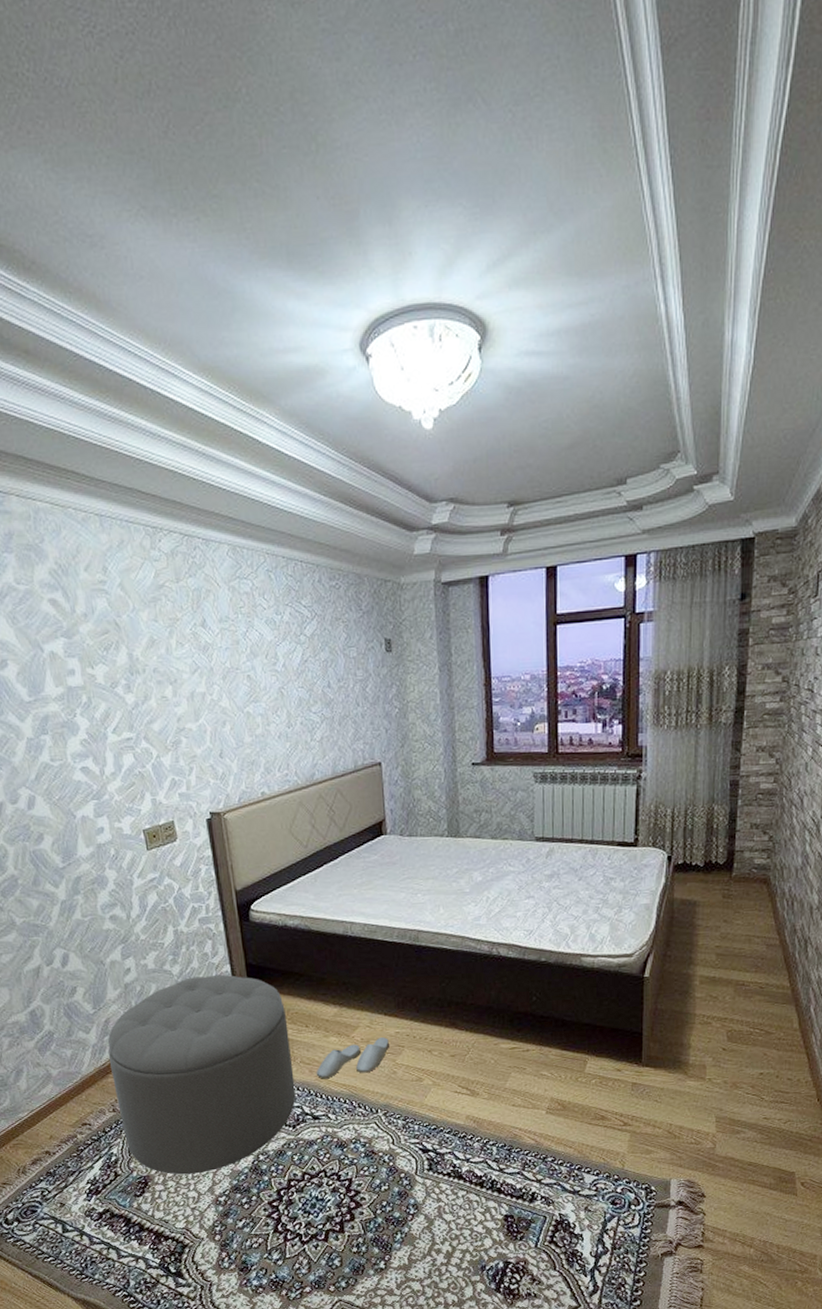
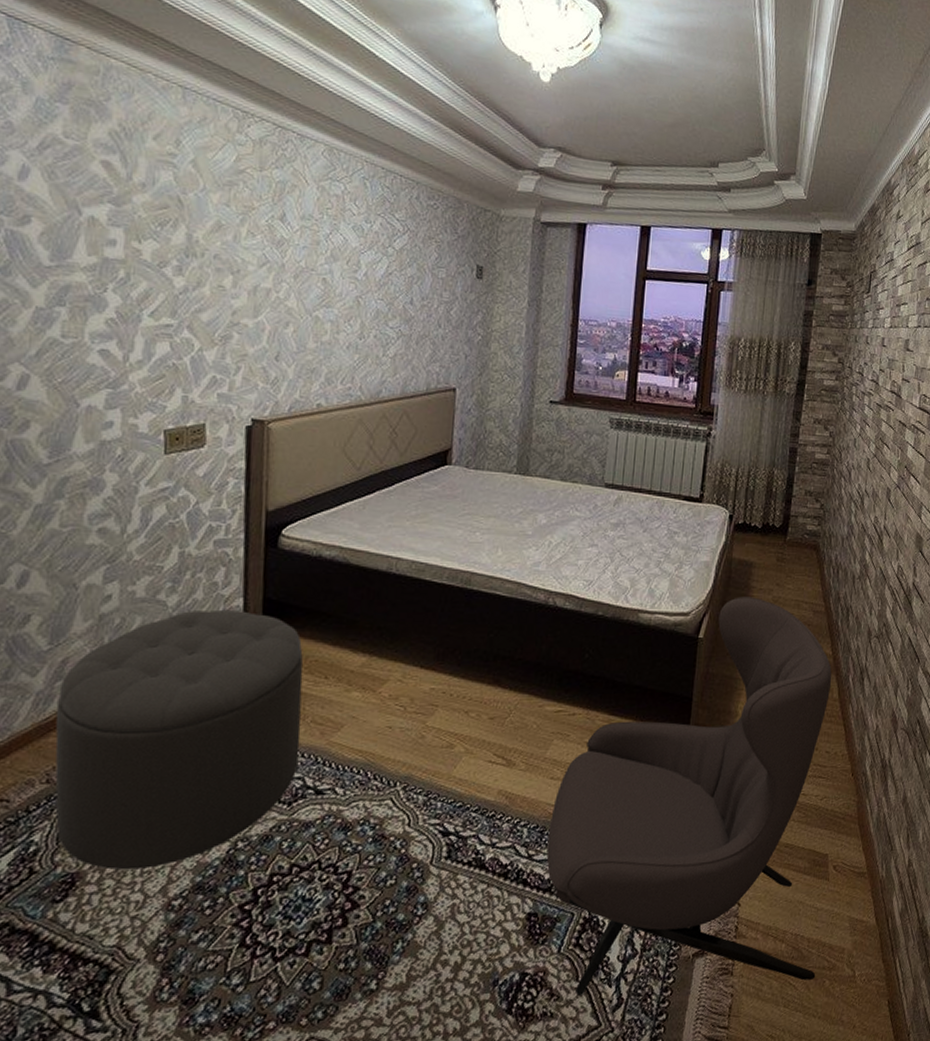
slippers: present [316,1037,389,1078] -> none [328,694,421,742]
armchair: none [515,935,791,1282] -> present [546,597,832,996]

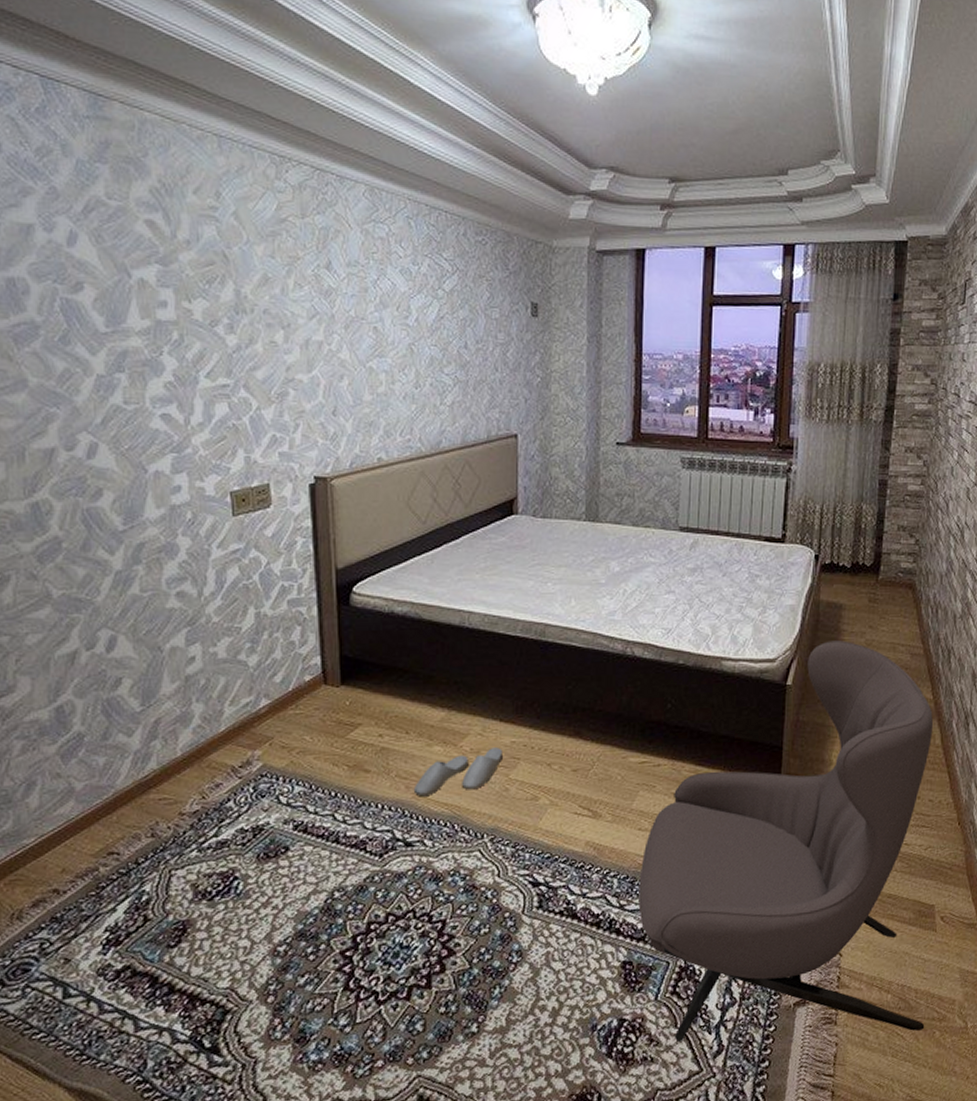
ottoman: present [55,609,303,871] -> none [153,667,387,918]
slippers: none [328,694,421,742] -> present [413,747,503,796]

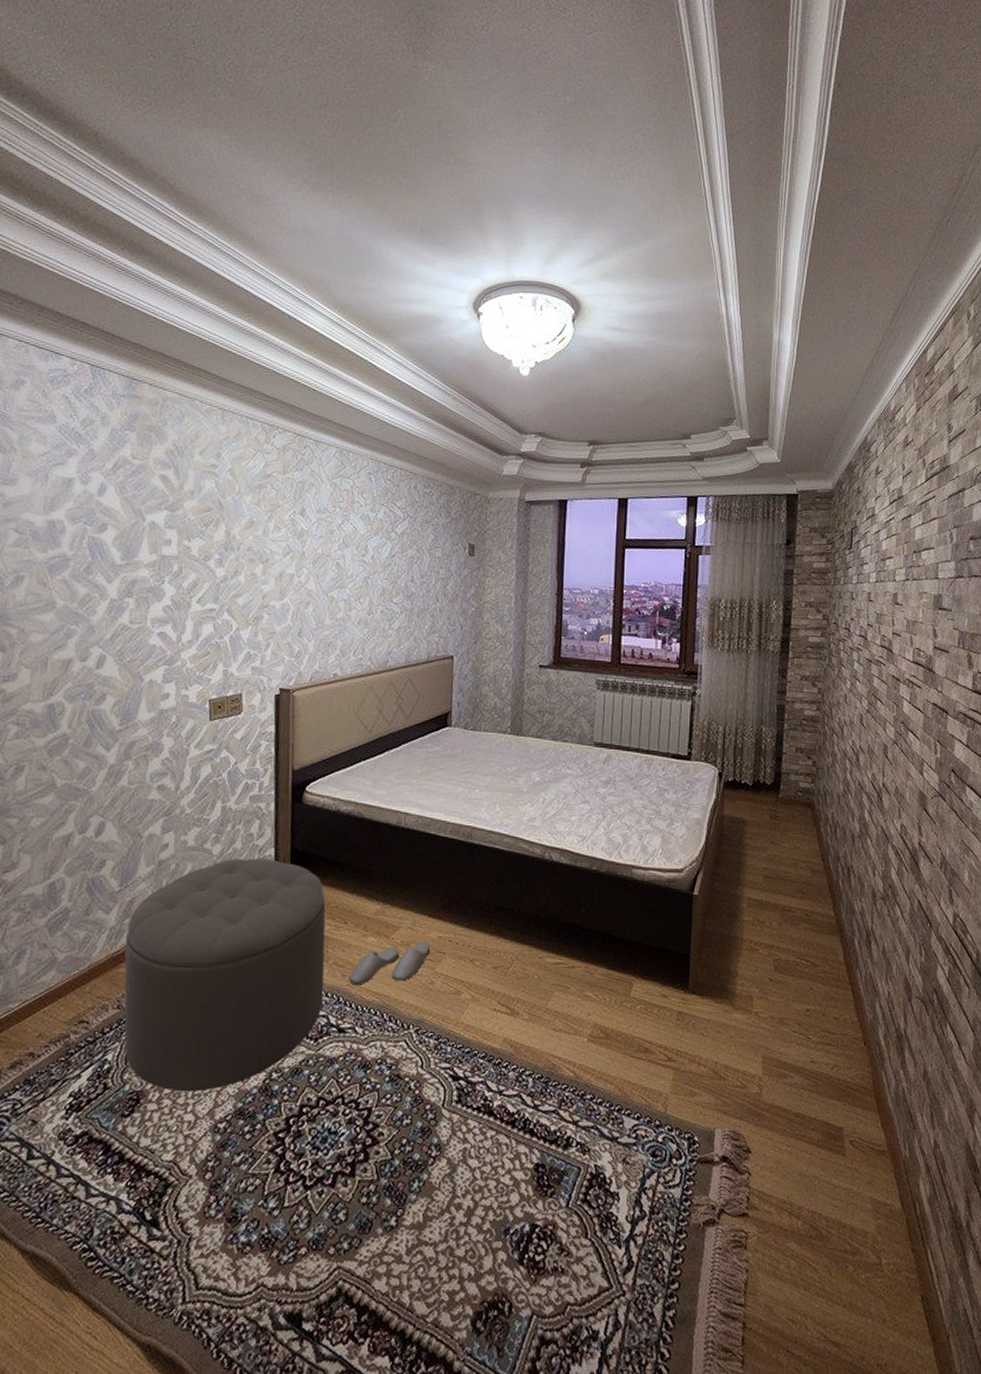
ottoman: none [153,667,387,918] -> present [124,858,326,1092]
armchair: present [638,640,934,1042] -> none [551,854,837,1263]

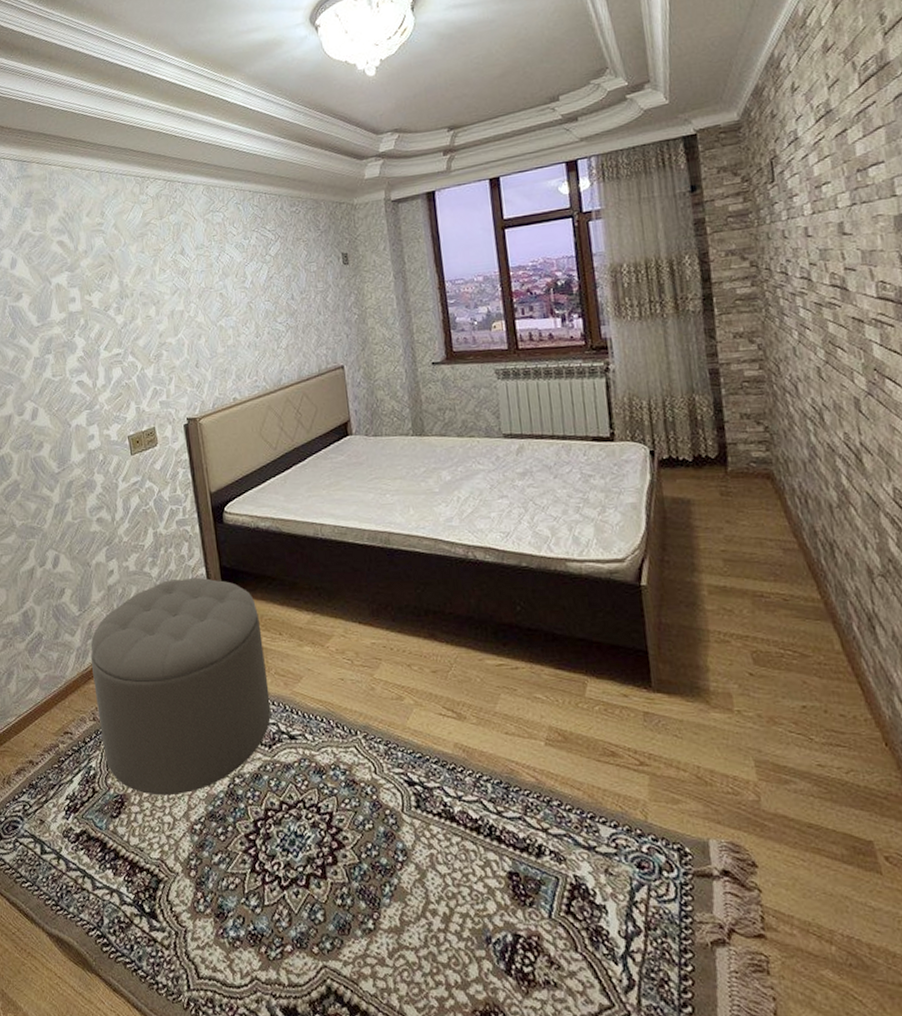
slippers: present [348,941,430,984] -> none [291,648,366,692]

